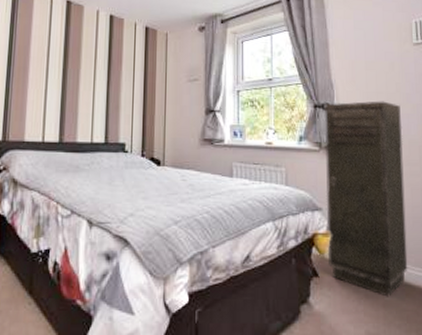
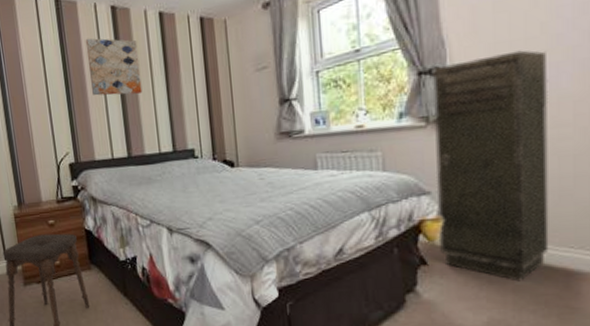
wall art: none [33,23,86,83] -> present [85,38,143,96]

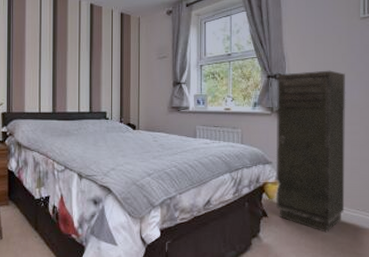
wall art: present [85,38,143,96] -> none [29,14,71,63]

